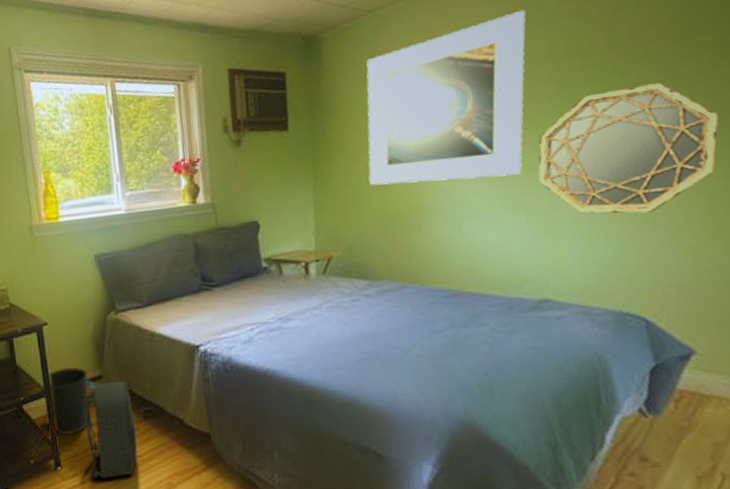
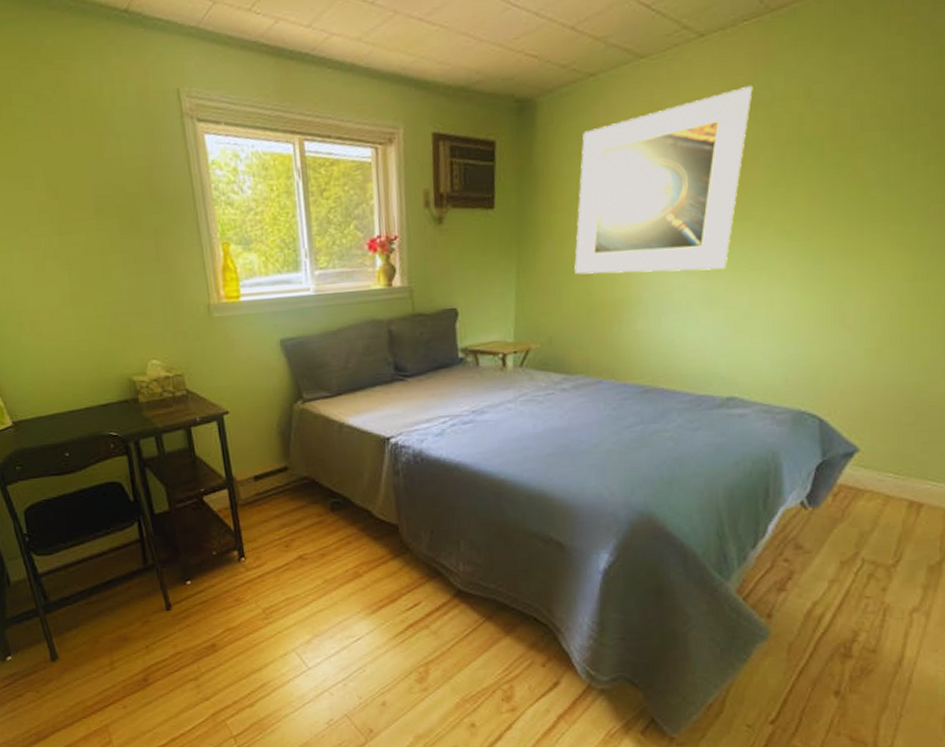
wastebasket: present [41,367,88,436] -> none [223,458,273,527]
backpack: present [85,380,139,479] -> none [269,472,325,570]
home mirror: present [538,82,720,214] -> none [741,177,922,314]

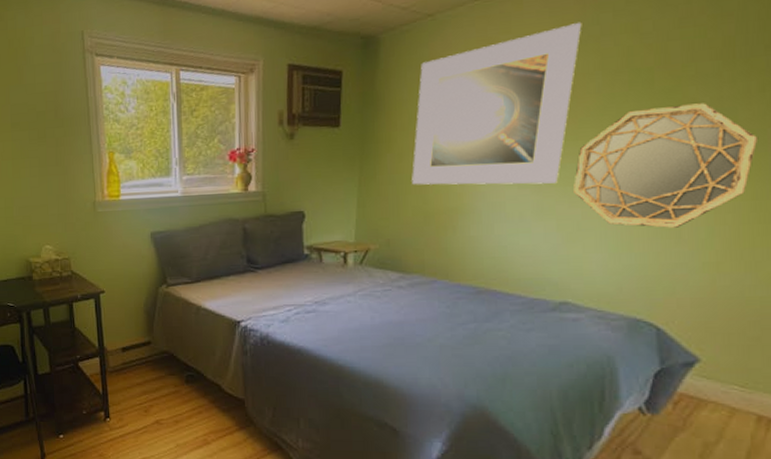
home mirror: none [741,177,922,314] -> present [572,103,759,228]

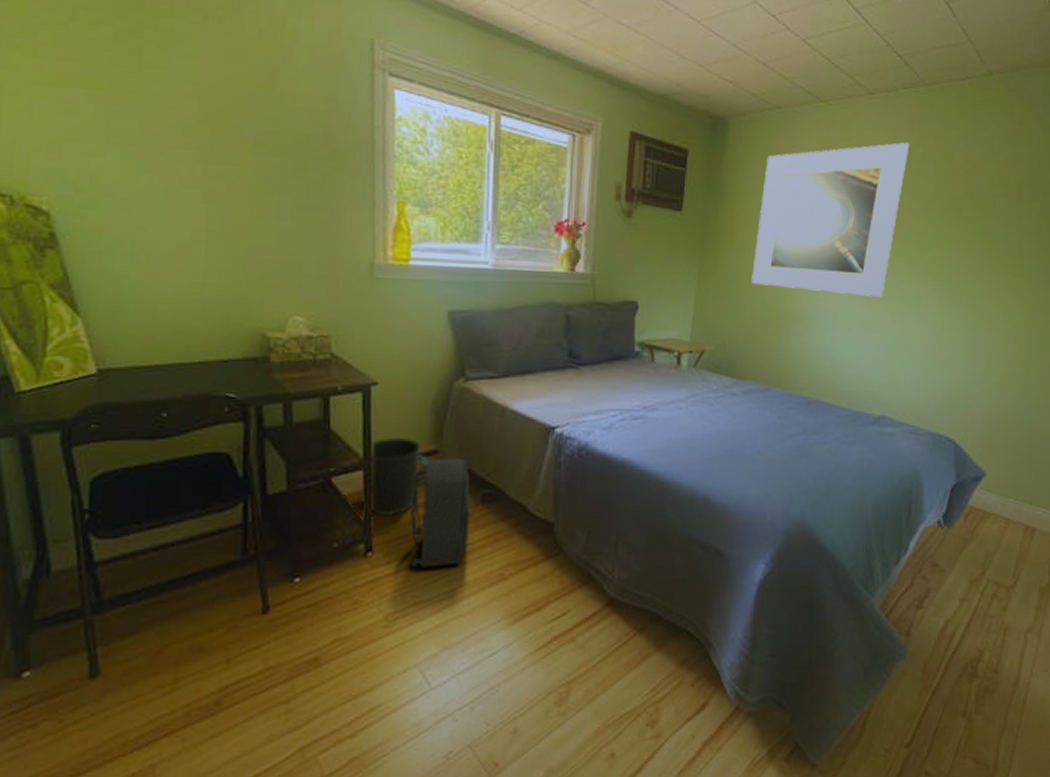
wastebasket: none [96,333,139,392] -> present [361,438,421,517]
backpack: none [134,345,179,432] -> present [410,454,471,568]
home mirror: present [572,103,759,228] -> none [894,234,1035,349]

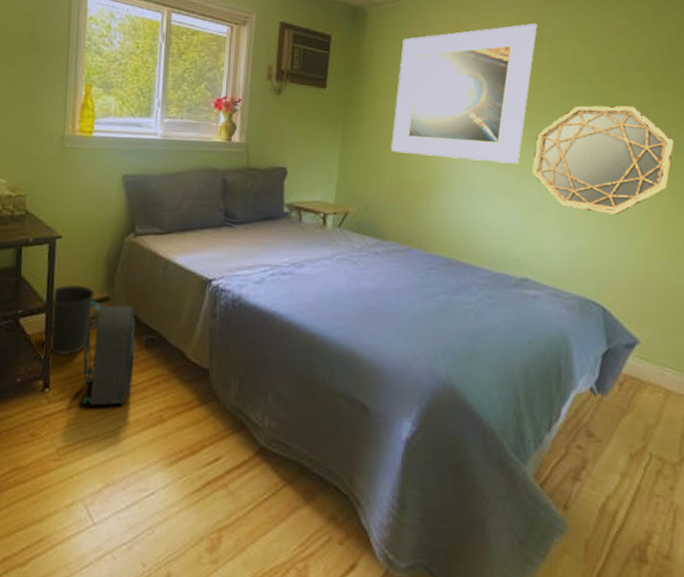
home mirror: none [894,234,1035,349] -> present [531,105,675,215]

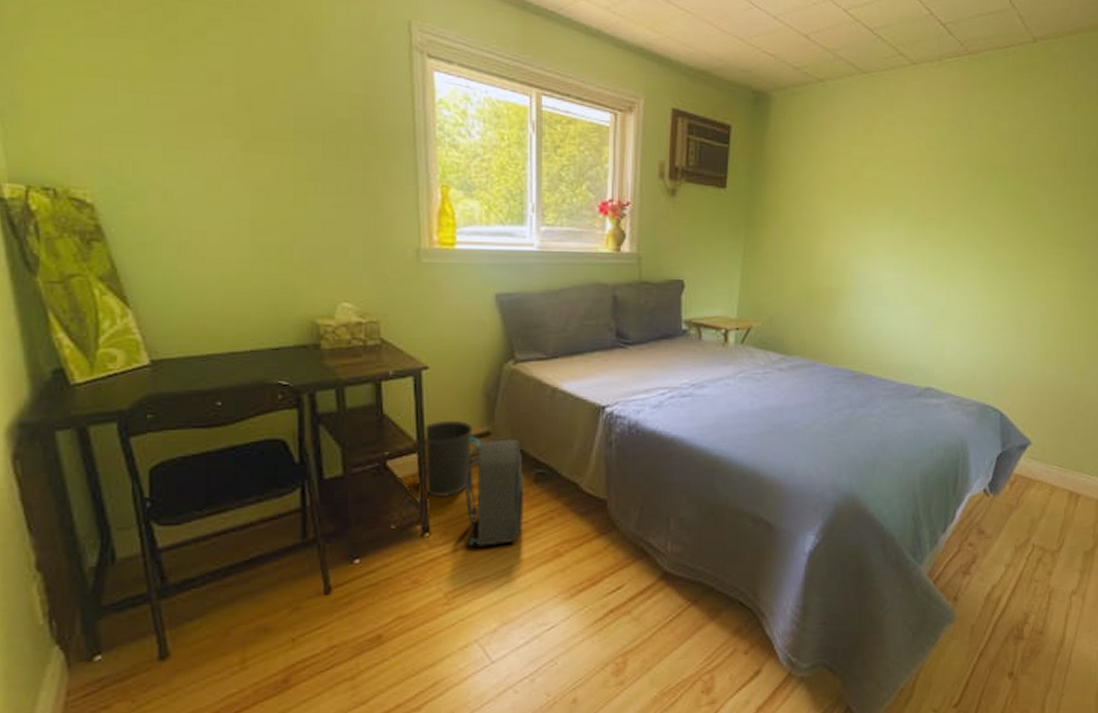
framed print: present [391,23,538,164] -> none [797,112,954,269]
home mirror: present [531,105,675,215] -> none [939,205,1080,319]

